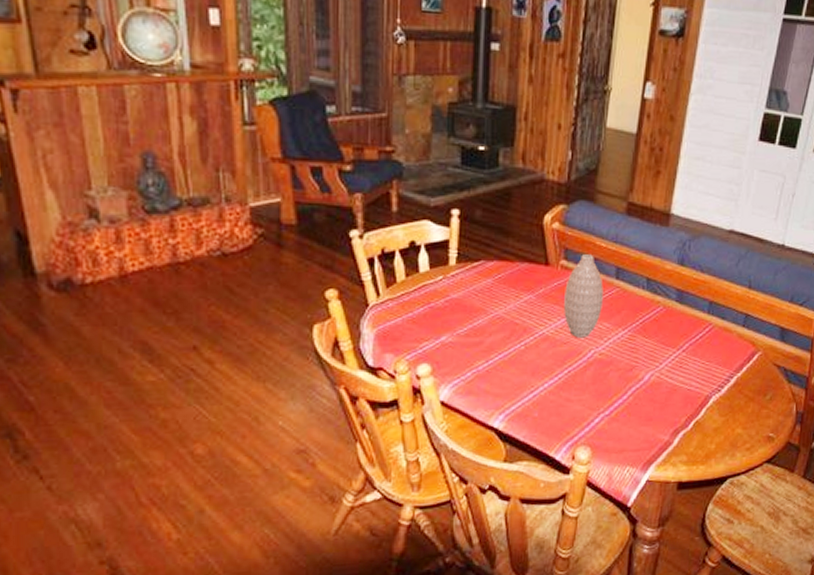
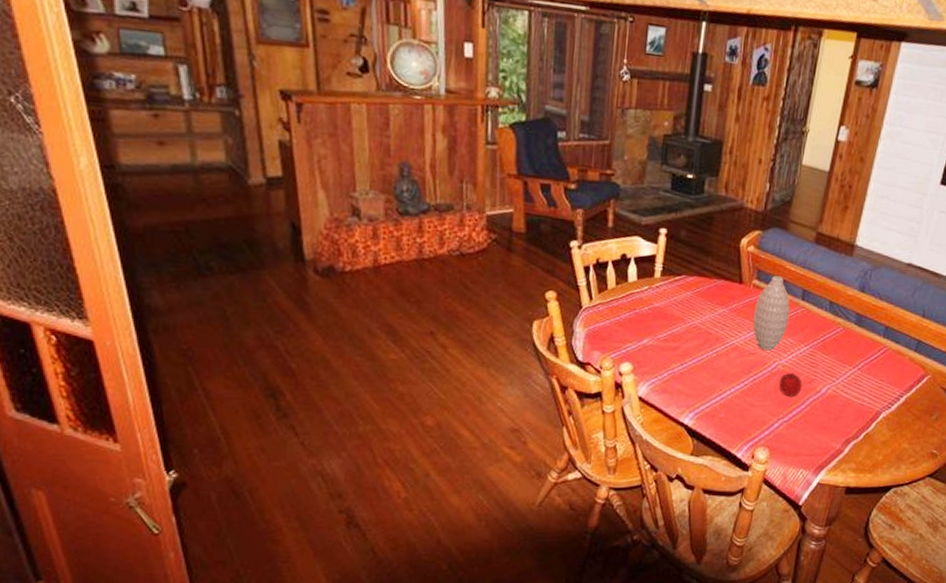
apple: none [597,361,623,388] -> present [779,373,803,397]

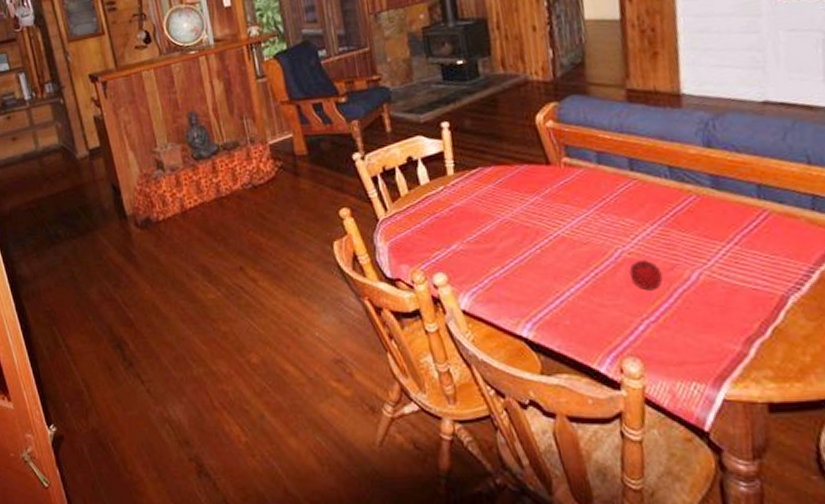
vase: present [753,276,790,351] -> none [573,148,621,237]

